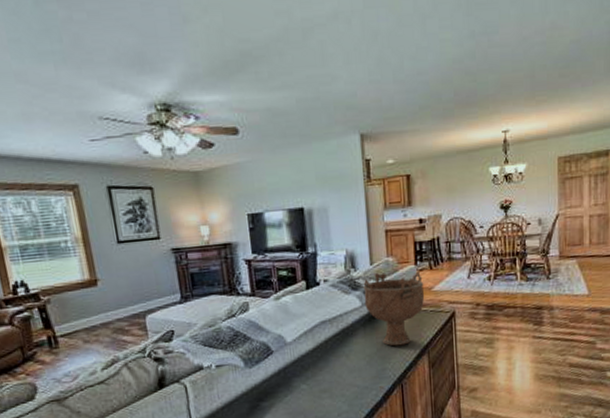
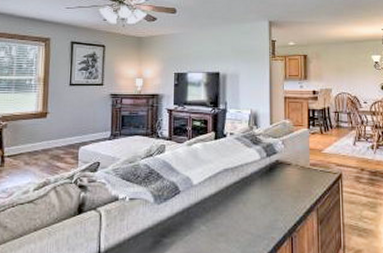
decorative bowl: present [363,271,425,347] -> none [263,131,316,200]

